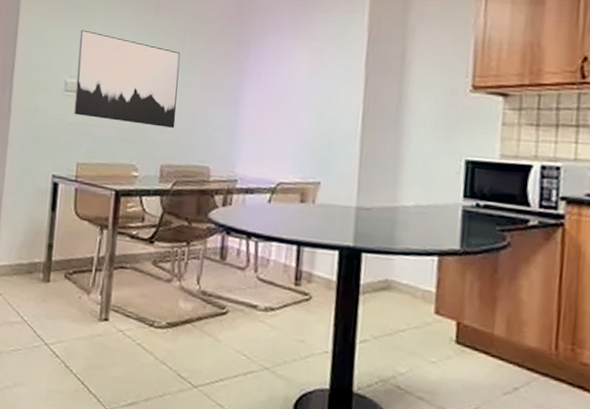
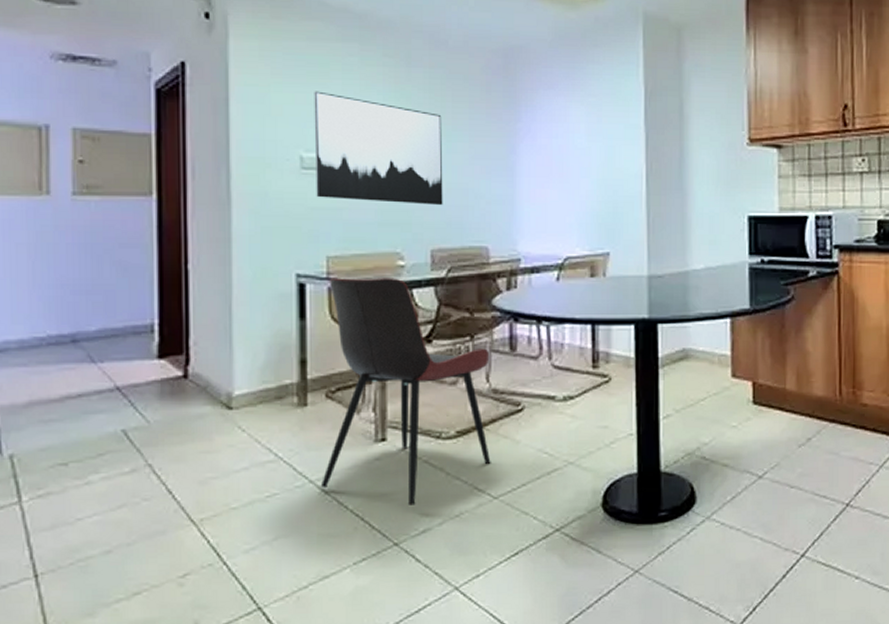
dining chair: none [53,180,202,380] -> present [320,278,491,505]

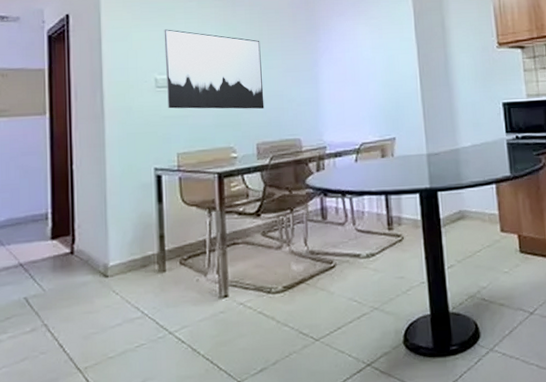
dining chair: present [320,278,491,505] -> none [178,167,312,349]

